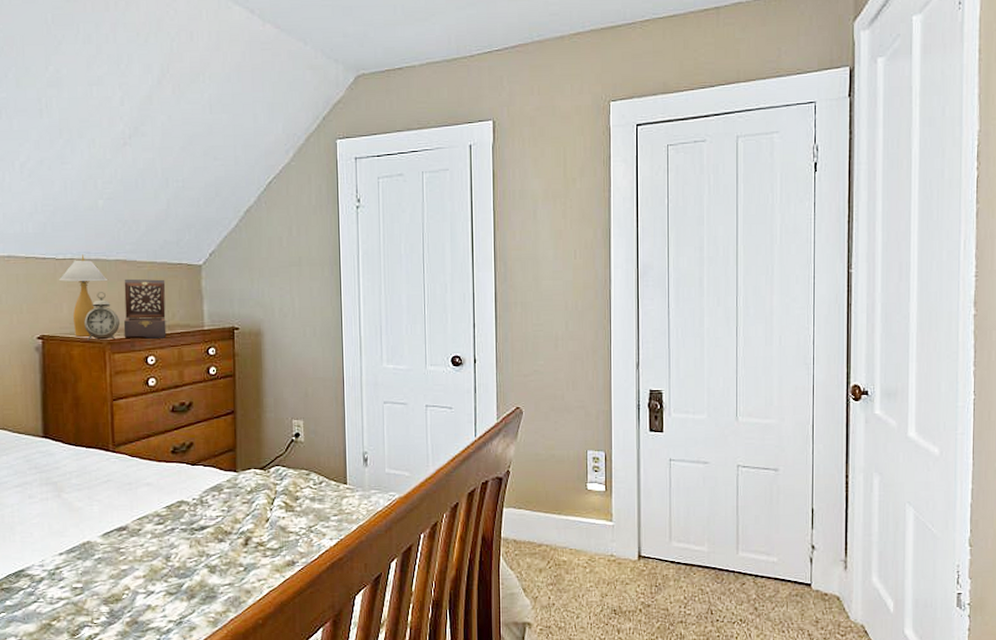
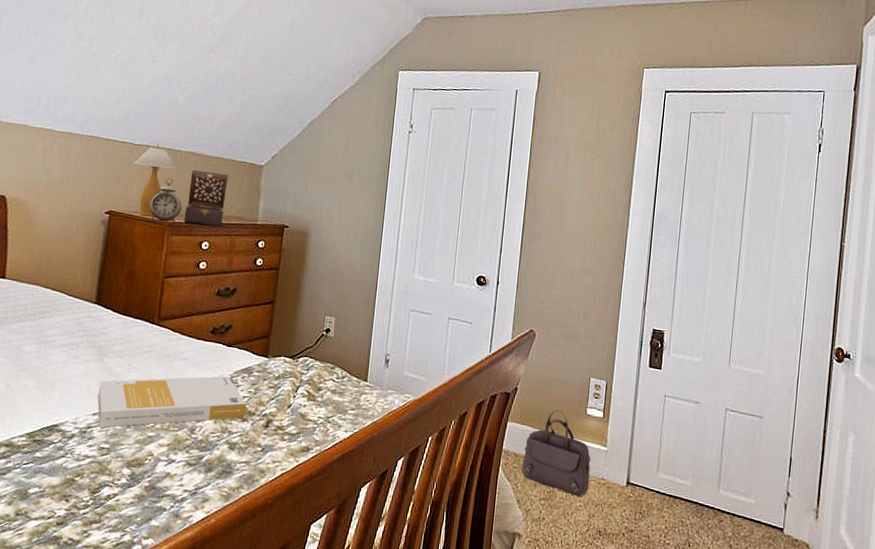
book: none [60,496,221,567] -> present [97,376,246,428]
handbag: none [524,489,599,577] -> present [521,410,591,497]

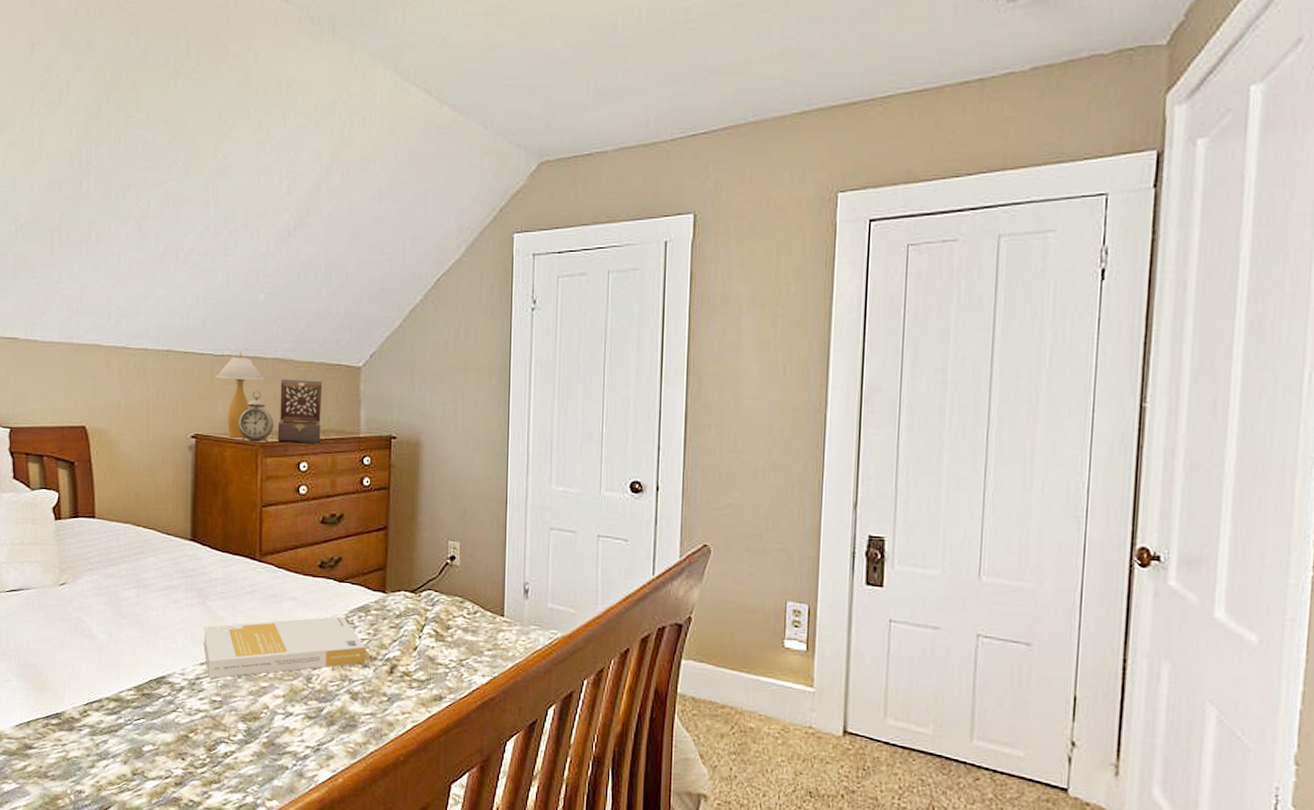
handbag: present [521,410,591,497] -> none [703,643,794,750]

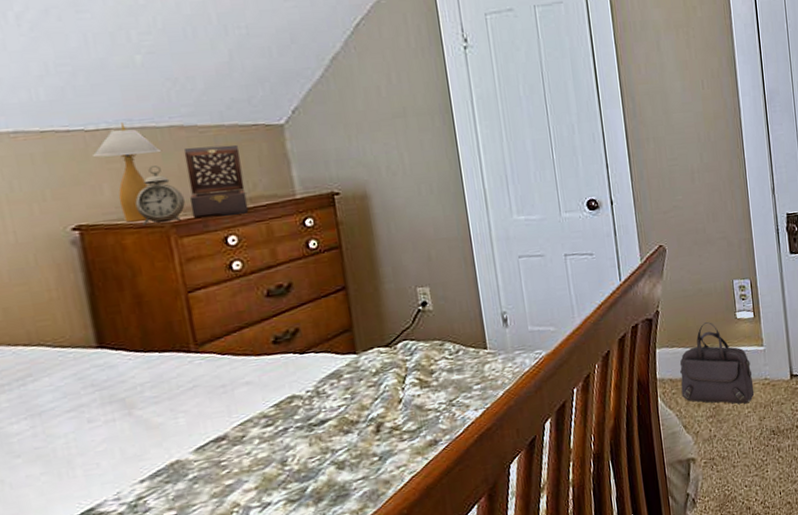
book: present [203,616,366,679] -> none [136,388,347,494]
handbag: none [703,643,794,750] -> present [679,322,755,404]

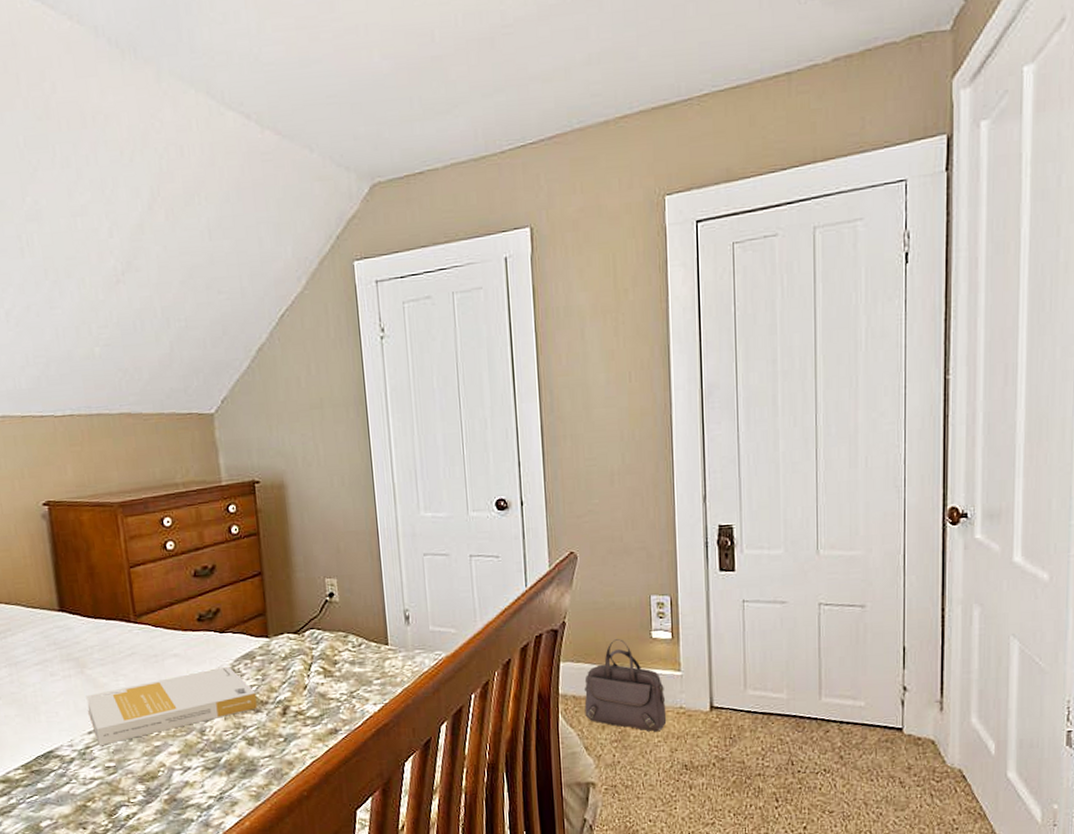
table lamp: present [91,122,162,223] -> none [59,409,114,501]
alarm clock: present [135,164,185,225] -> none [91,448,130,504]
book: none [136,388,347,494] -> present [86,666,257,746]
jewelry box: present [183,144,249,219] -> none [130,432,182,501]

